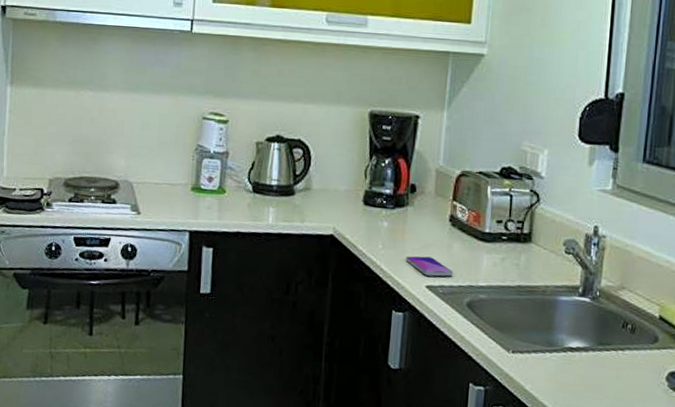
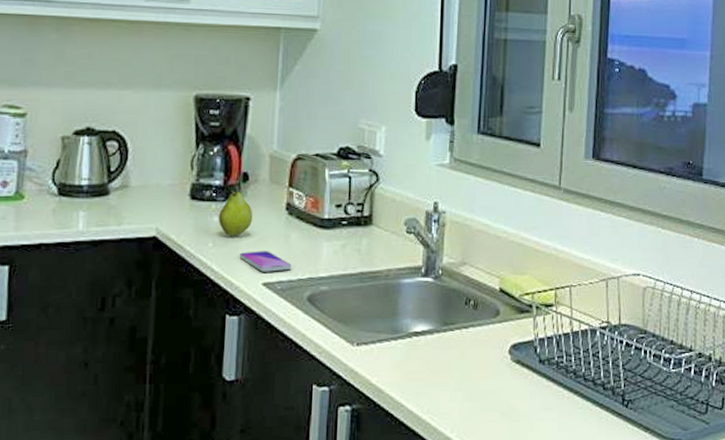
fruit: none [388,199,419,241] -> present [218,190,253,236]

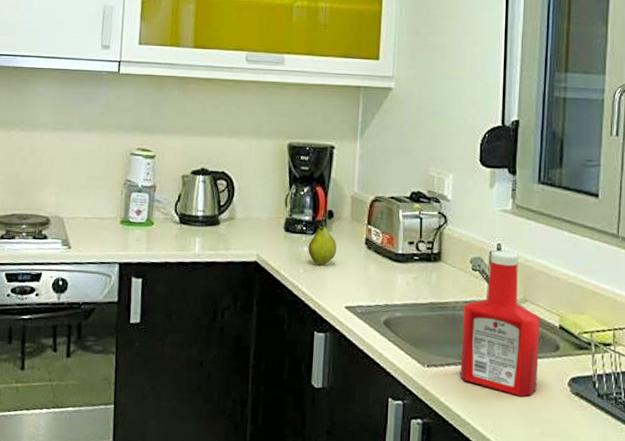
smartphone: present [239,251,292,272] -> none [325,278,370,297]
ketchup bottle: none [393,210,479,369] -> present [460,250,540,397]

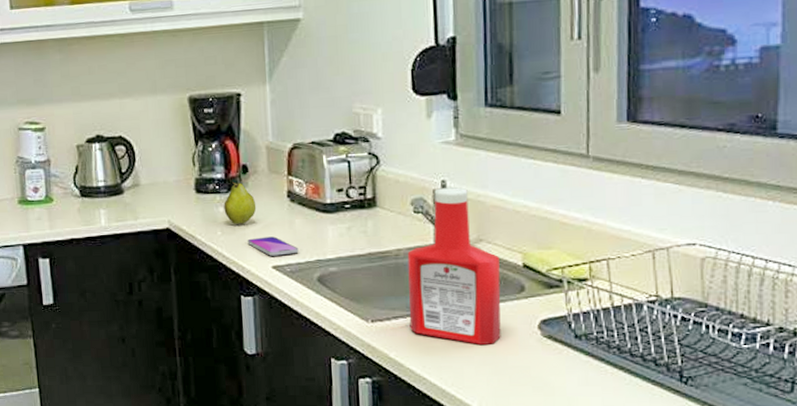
smartphone: none [325,278,370,297] -> present [247,236,299,256]

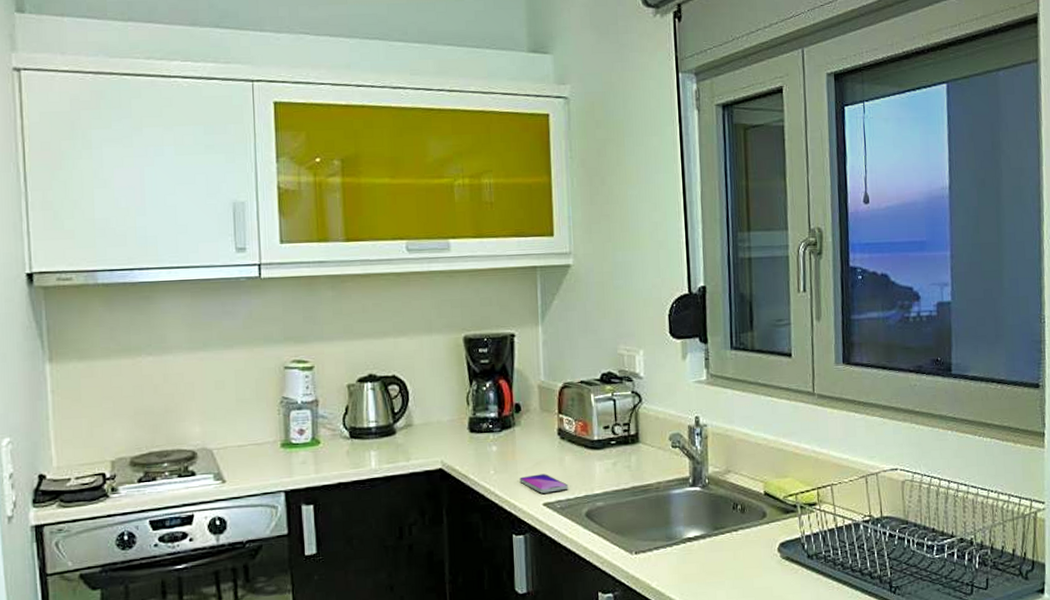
fruit: present [224,182,257,224] -> none [497,420,529,463]
ketchup bottle: present [407,187,501,344] -> none [666,423,748,569]

